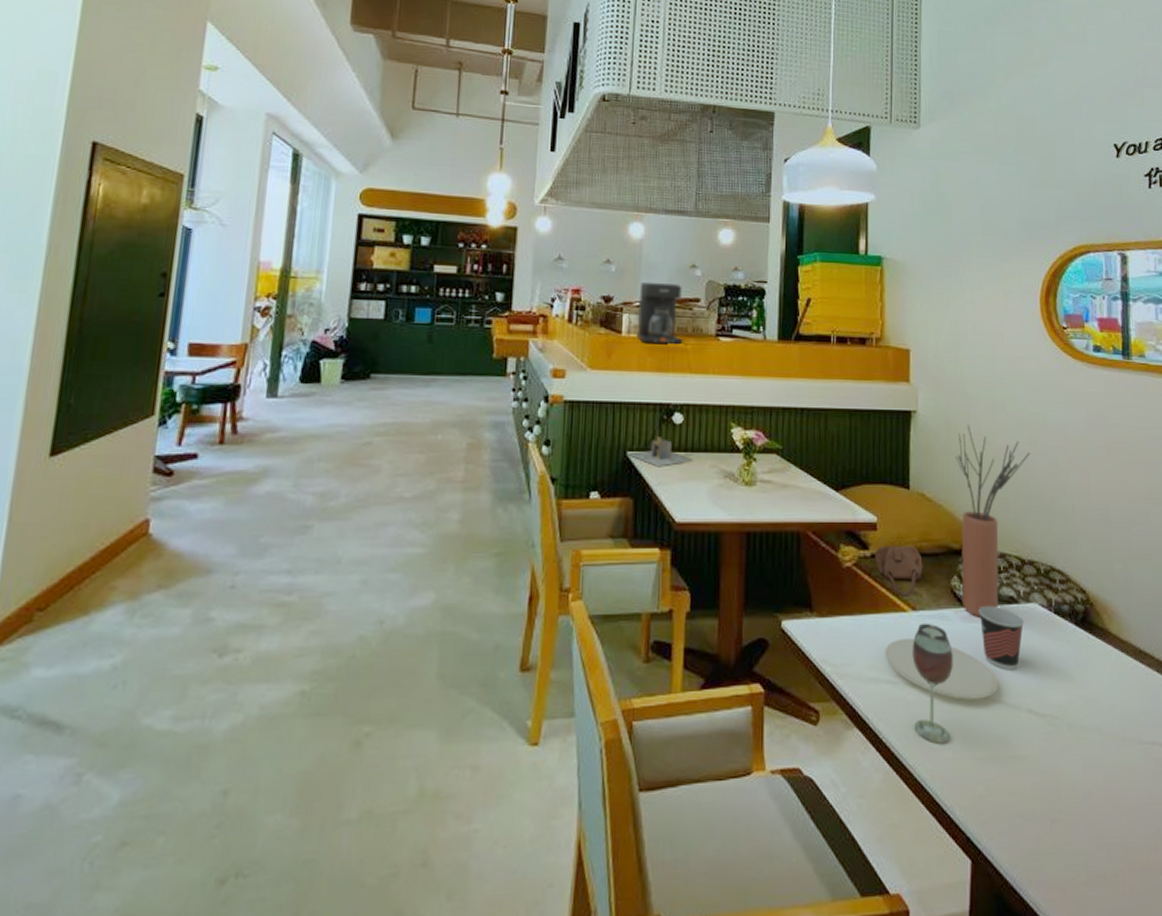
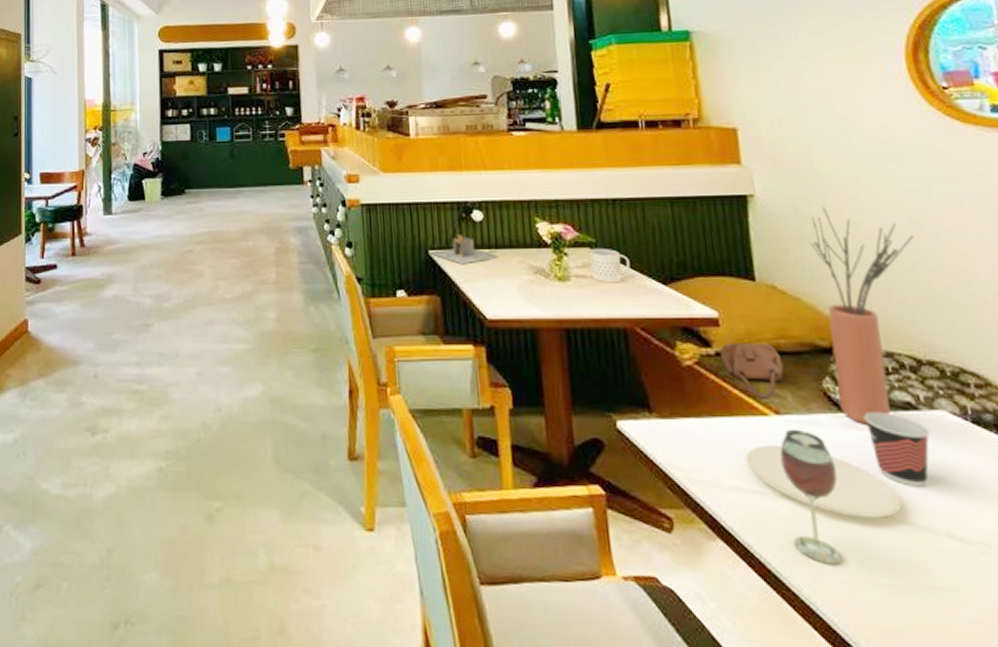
coffee maker: present [636,281,683,345] -> none [422,83,474,144]
mug: none [775,454,809,489] -> present [588,248,631,283]

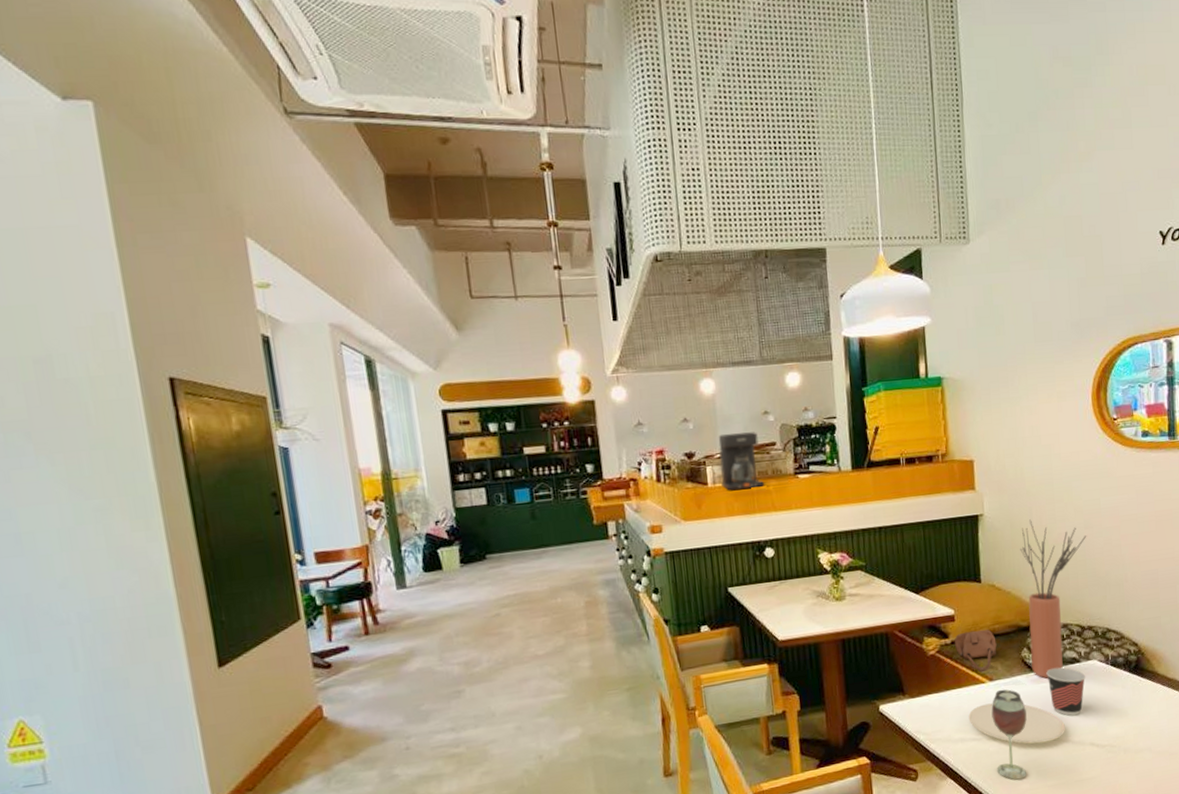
coffee maker: none [422,83,474,144] -> present [718,432,765,491]
napkin holder: present [429,233,500,265] -> none [728,570,789,597]
mug: present [588,248,631,283] -> none [860,569,892,598]

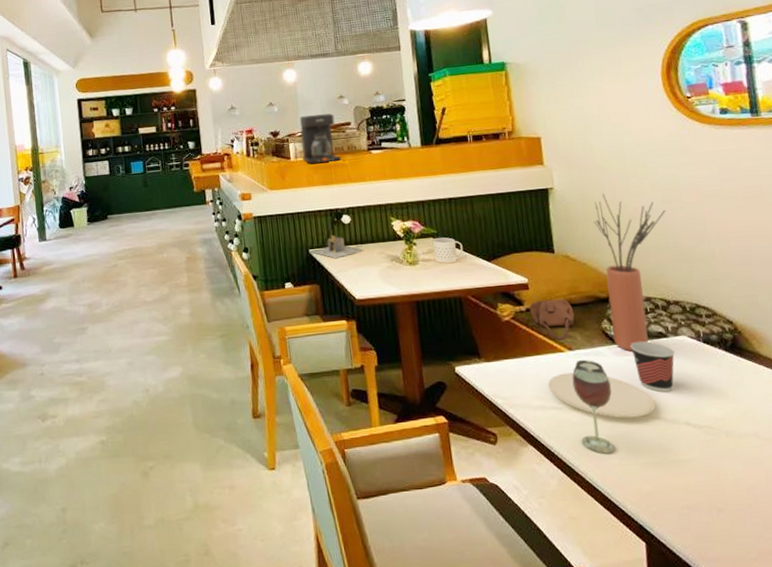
napkin holder: none [728,570,789,597] -> present [310,234,364,259]
mug: none [860,569,892,598] -> present [432,237,464,264]

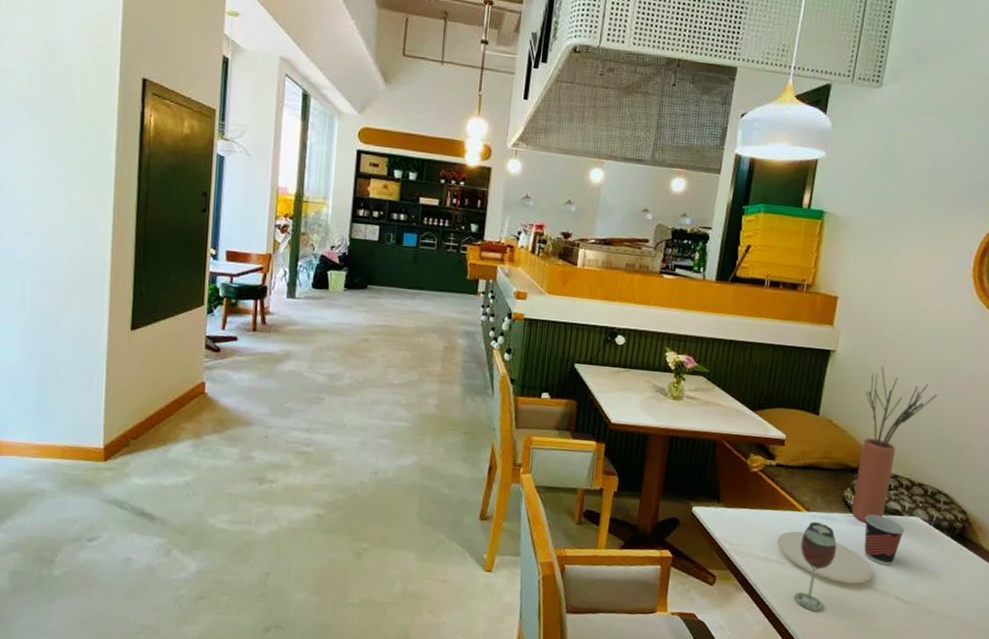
coffee maker: present [299,113,341,165] -> none [589,221,634,279]
napkin holder: present [310,234,364,259] -> none [575,353,631,379]
mug: present [432,237,464,264] -> none [699,377,731,406]
handbag: present [529,299,575,340] -> none [779,458,822,500]

